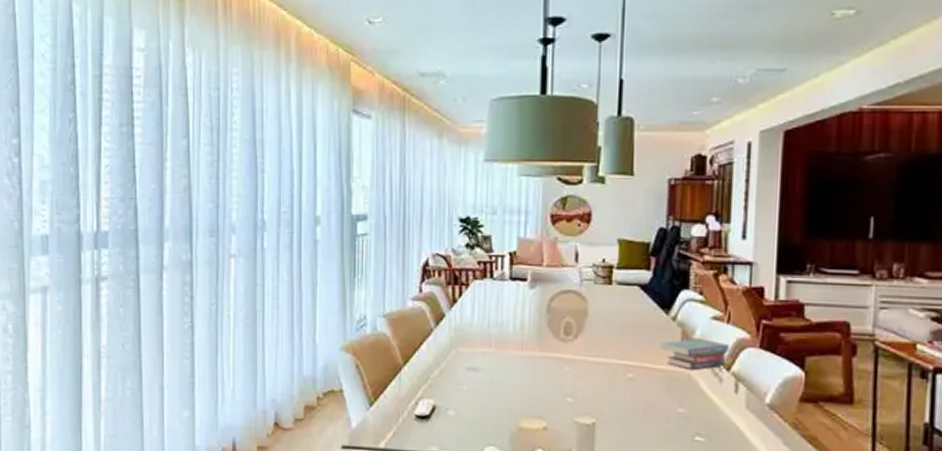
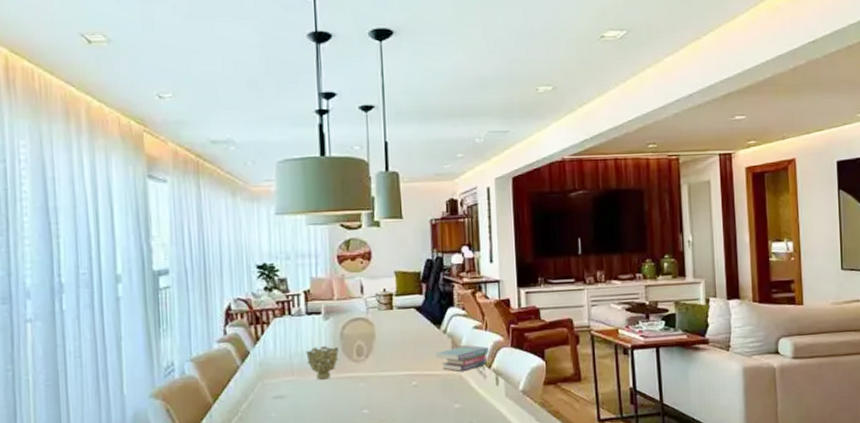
decorative bowl: none [506,318,543,357] -> present [306,346,339,380]

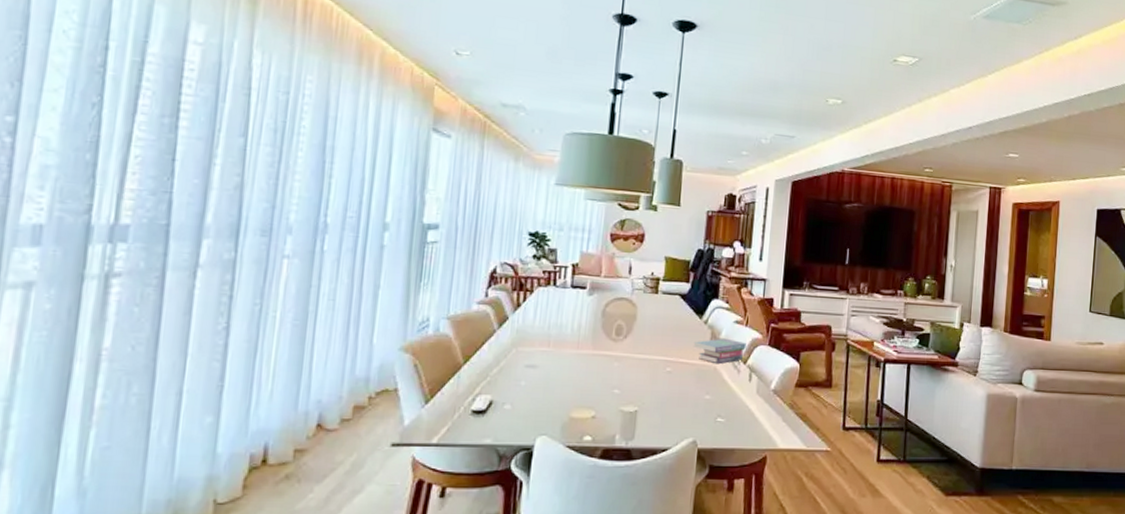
decorative bowl: present [306,346,339,380] -> none [564,321,598,355]

